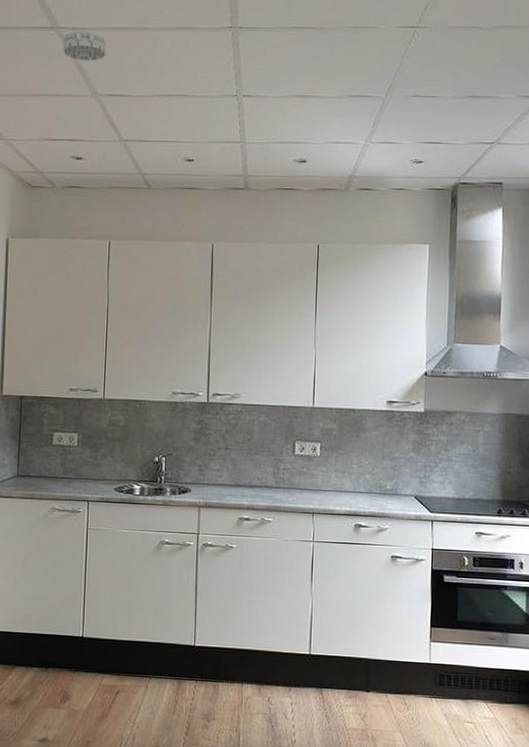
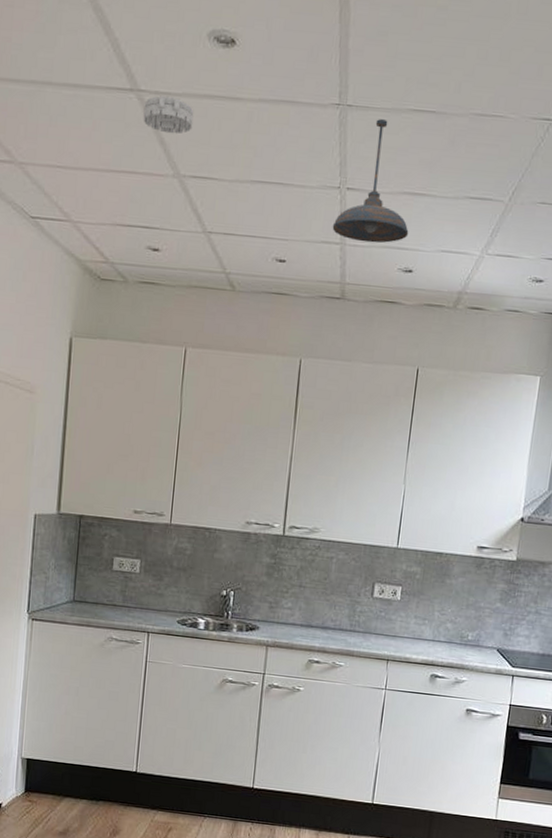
pendant light: none [232,37,300,140] -> present [332,119,409,243]

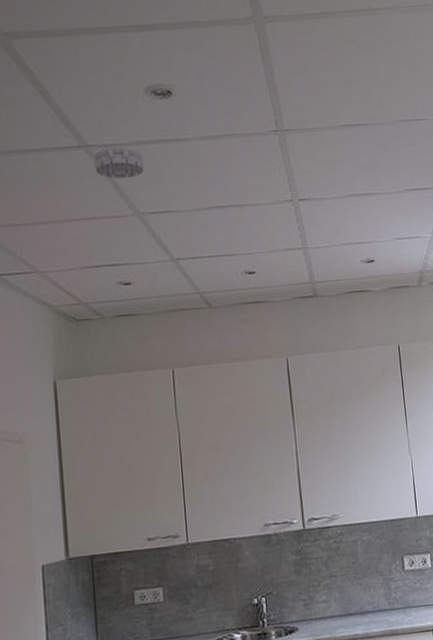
pendant light: present [332,119,409,243] -> none [292,137,364,244]

